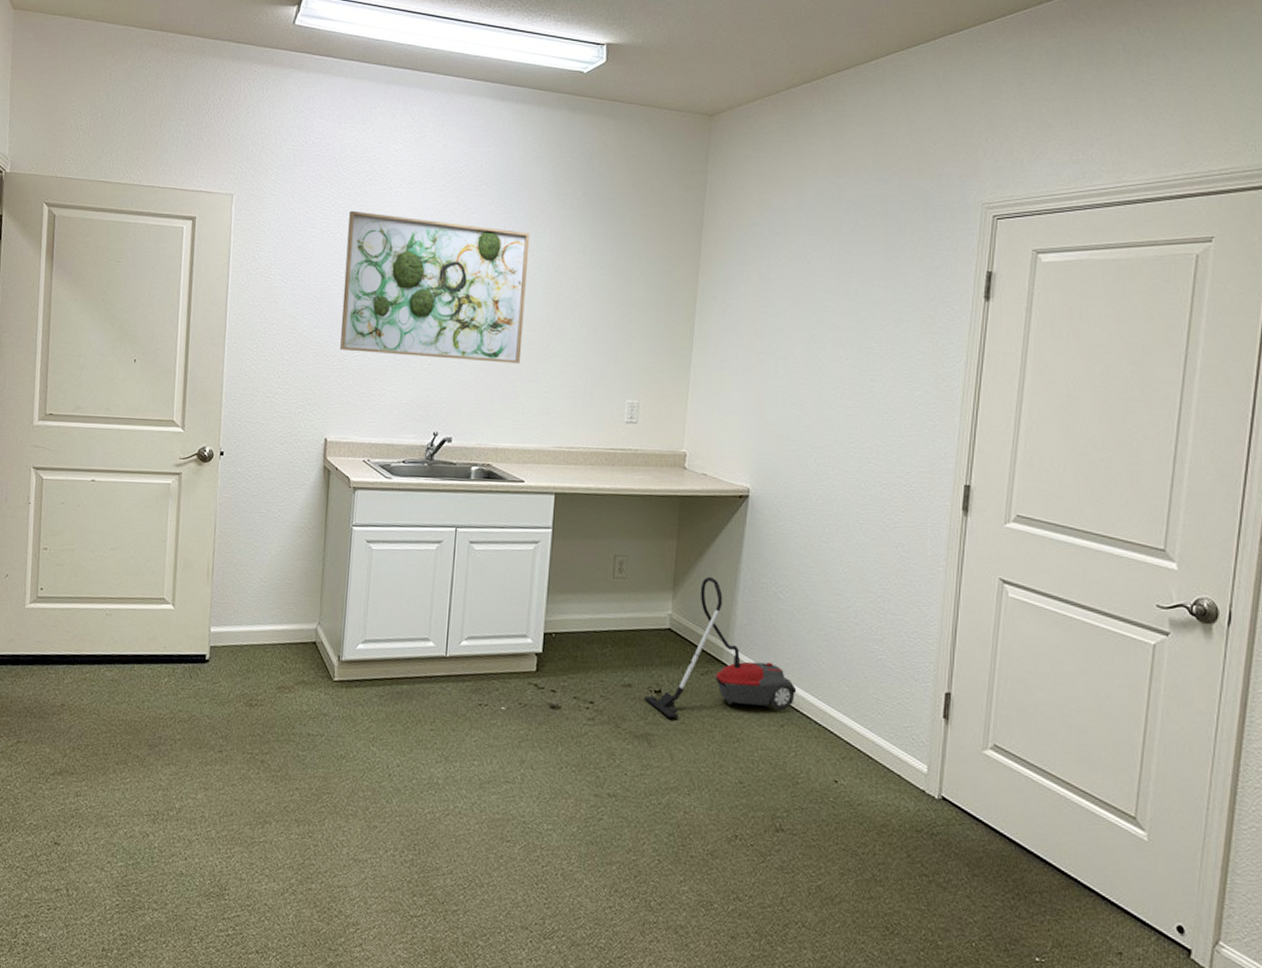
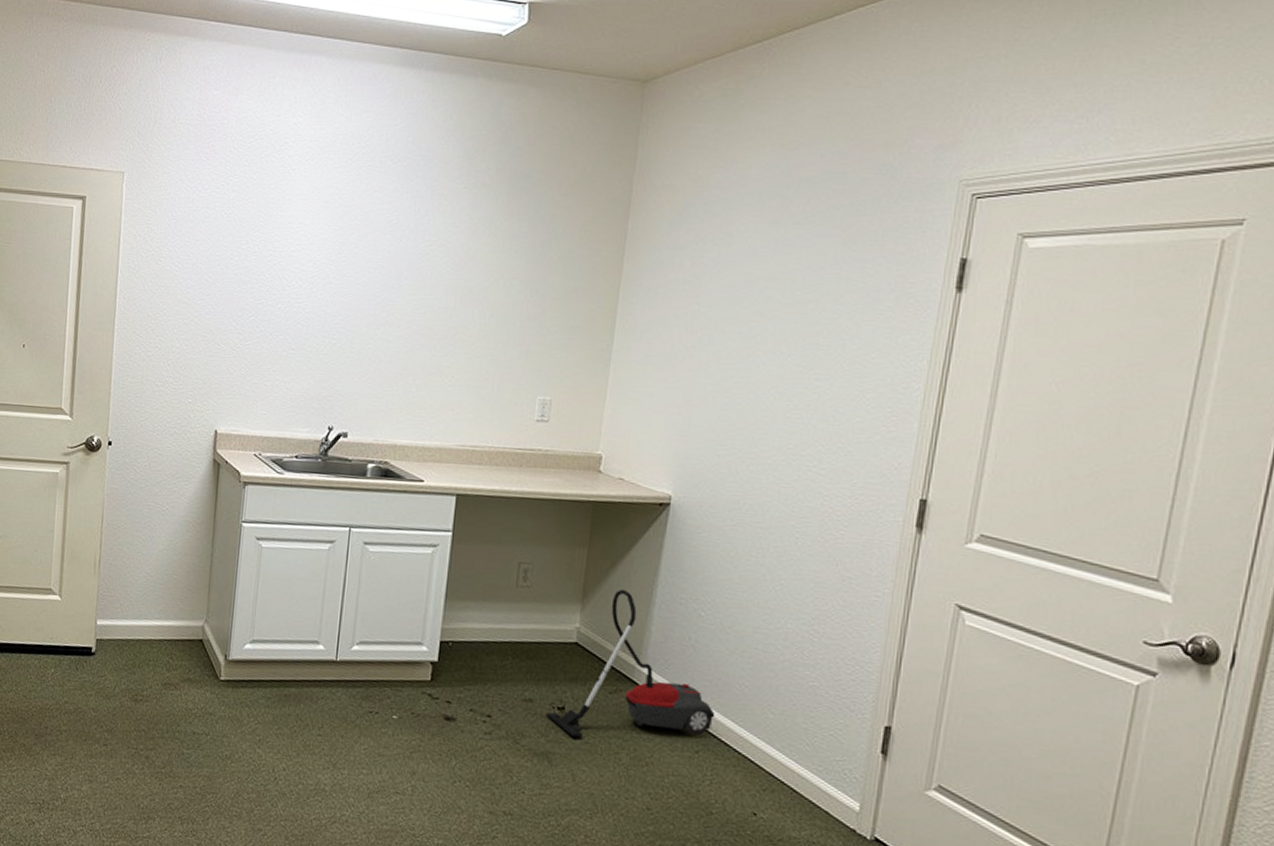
wall art: present [340,210,530,364] -> none [232,189,438,355]

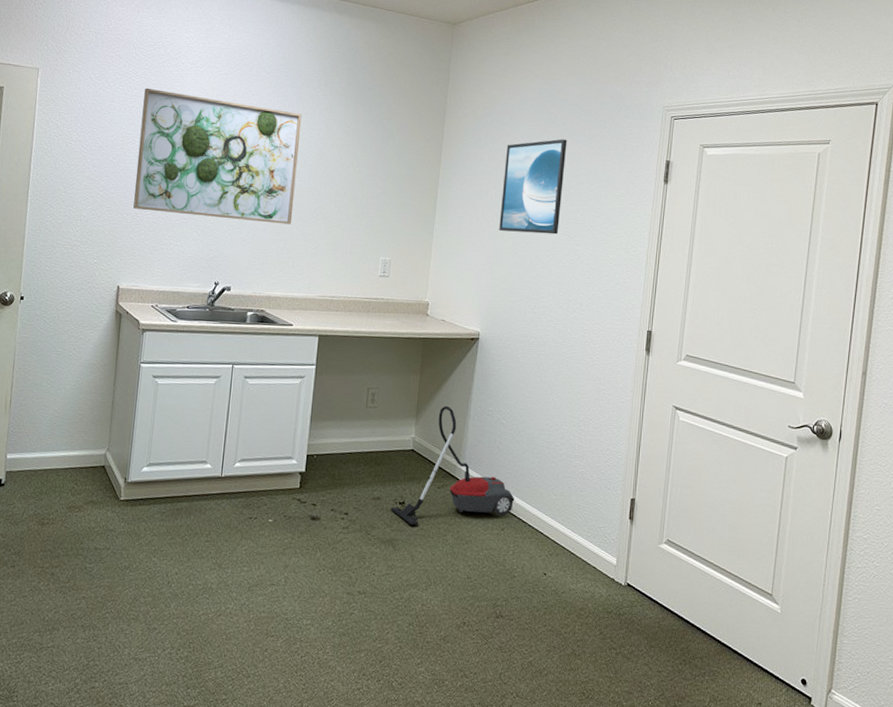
wall art: none [232,189,438,355] -> present [133,88,302,225]
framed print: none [702,233,807,366] -> present [499,139,567,235]

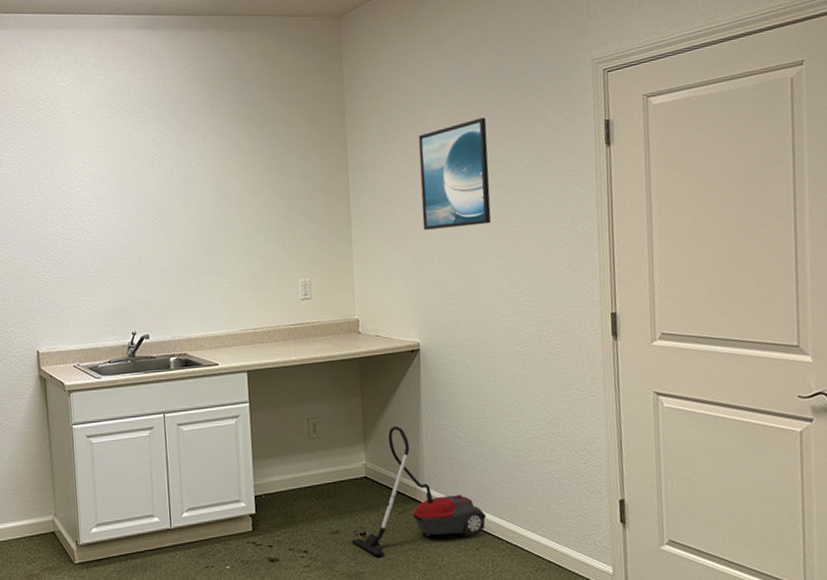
wall art: present [133,88,302,225] -> none [31,143,201,271]

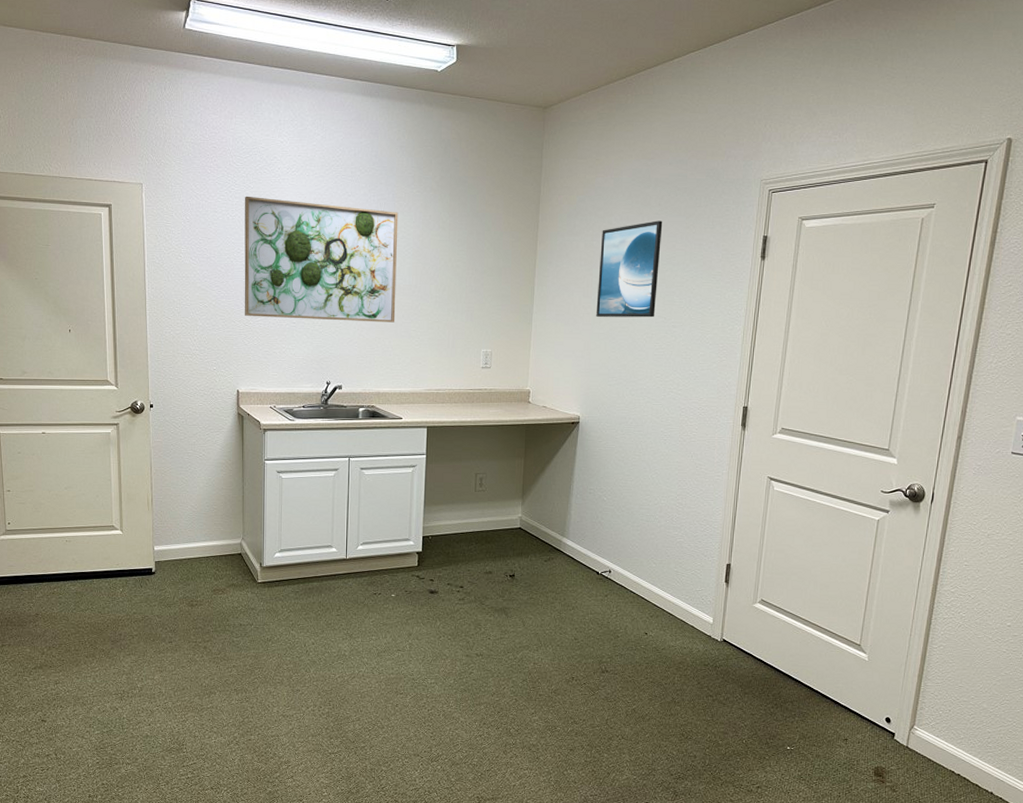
wall art: none [31,143,201,271] -> present [244,196,399,323]
vacuum cleaner: present [351,425,487,556] -> none [501,486,617,595]

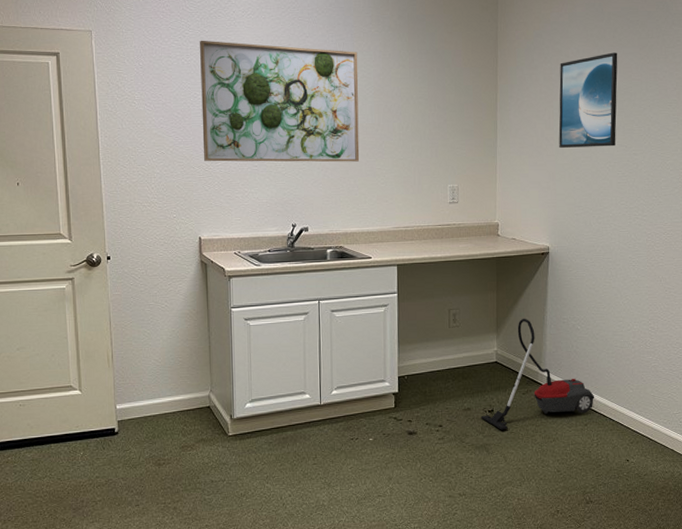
vacuum cleaner: none [501,486,617,595] -> present [481,318,595,430]

